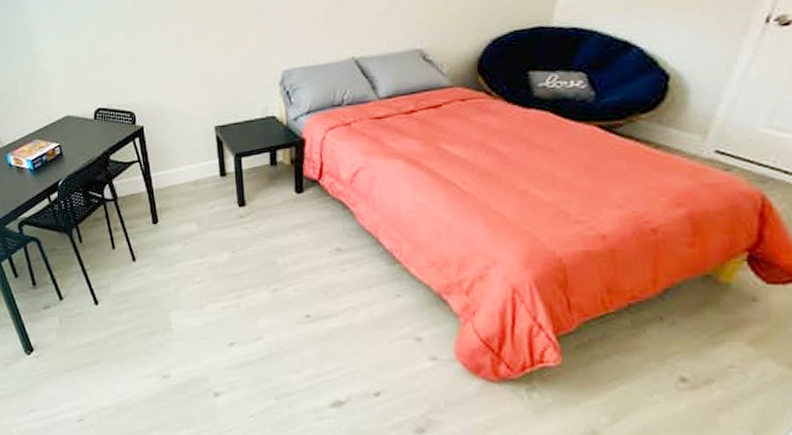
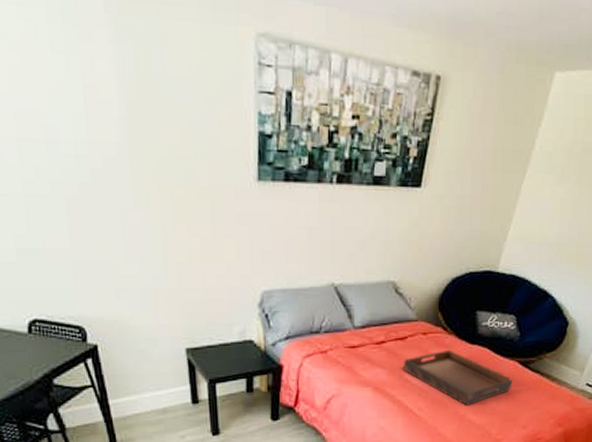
serving tray: none [439,115,593,179] -> present [403,349,513,405]

